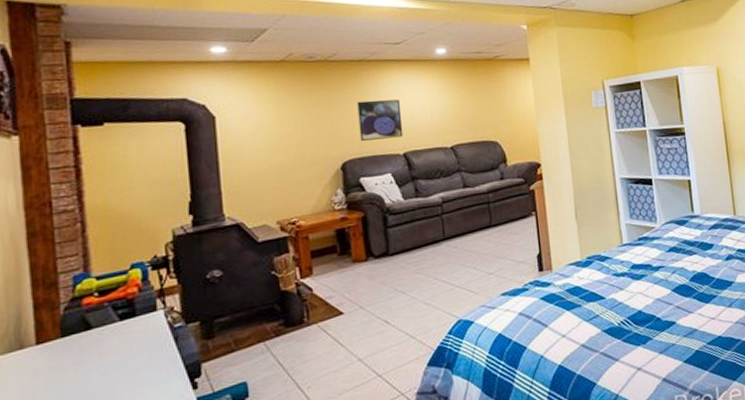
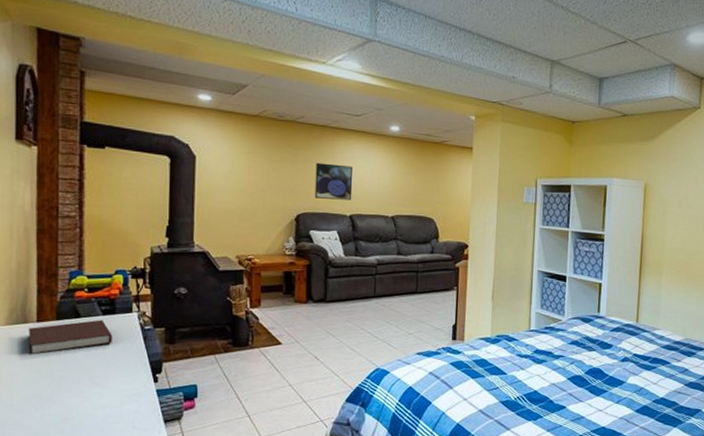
notebook: none [25,326,136,387] -> present [27,319,113,355]

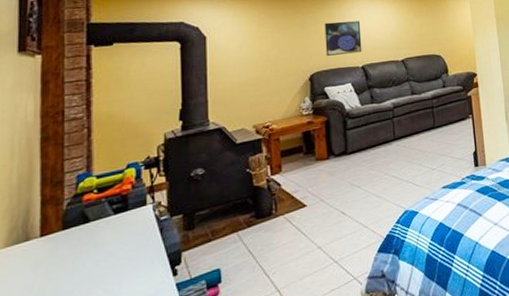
notebook: present [27,319,113,355] -> none [29,219,126,275]

